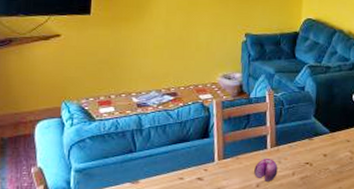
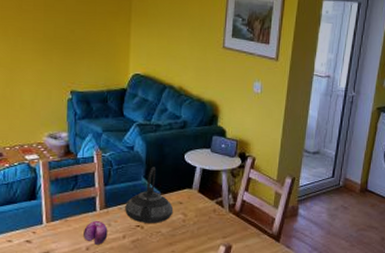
teapot: none [295,106,342,160] -> present [125,167,174,223]

